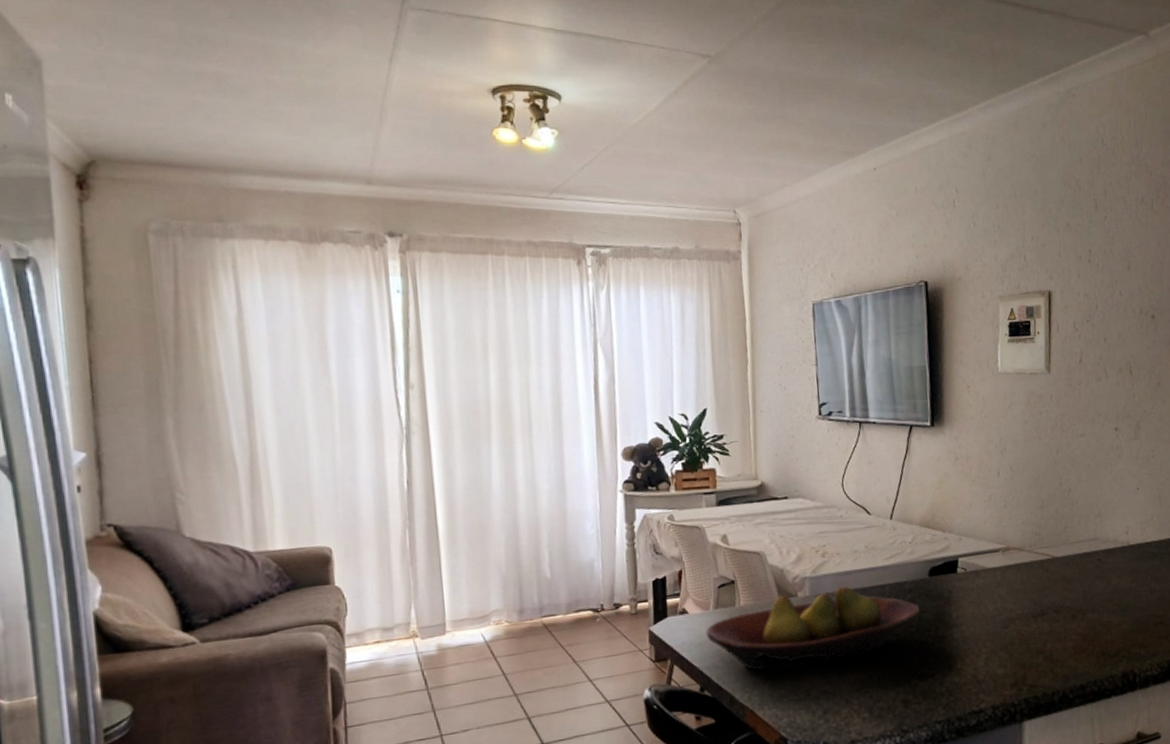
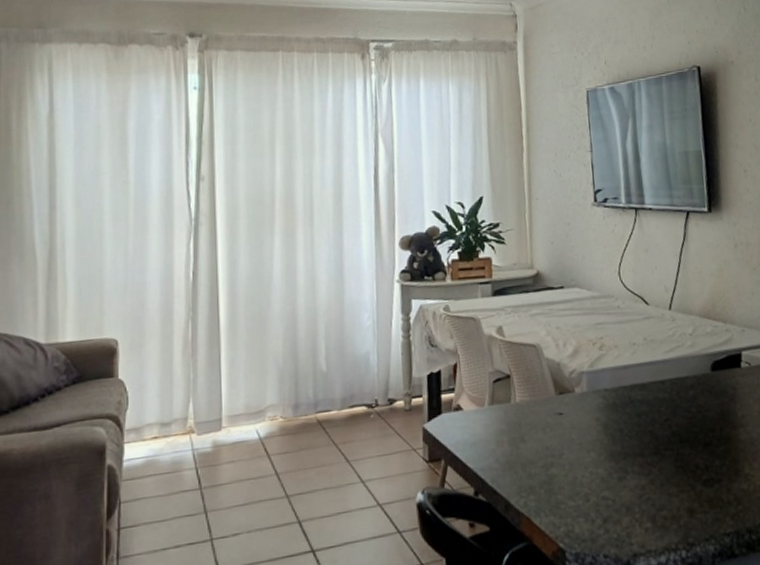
fruit bowl: present [706,585,921,671] -> none [480,381,704,474]

